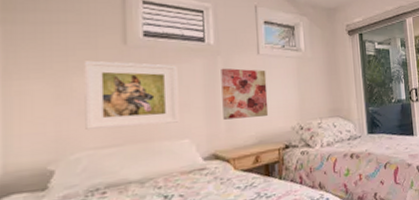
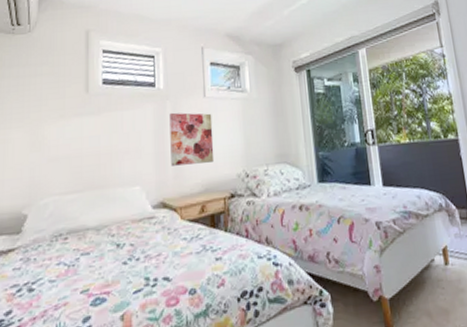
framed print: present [84,60,180,130] -> none [53,109,132,176]

